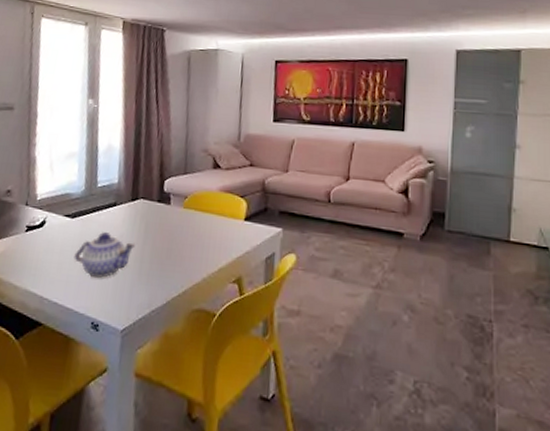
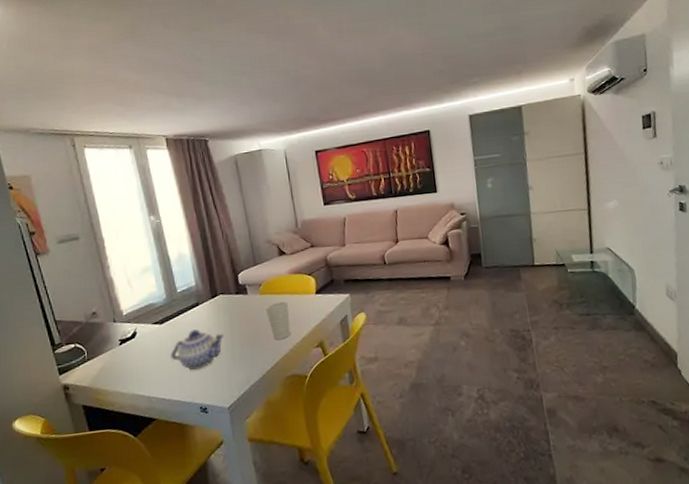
cup: none [185,220,211,265] -> present [265,301,290,340]

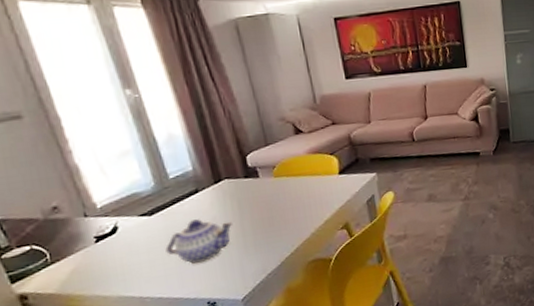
cup: present [265,301,290,340] -> none [281,183,312,225]

